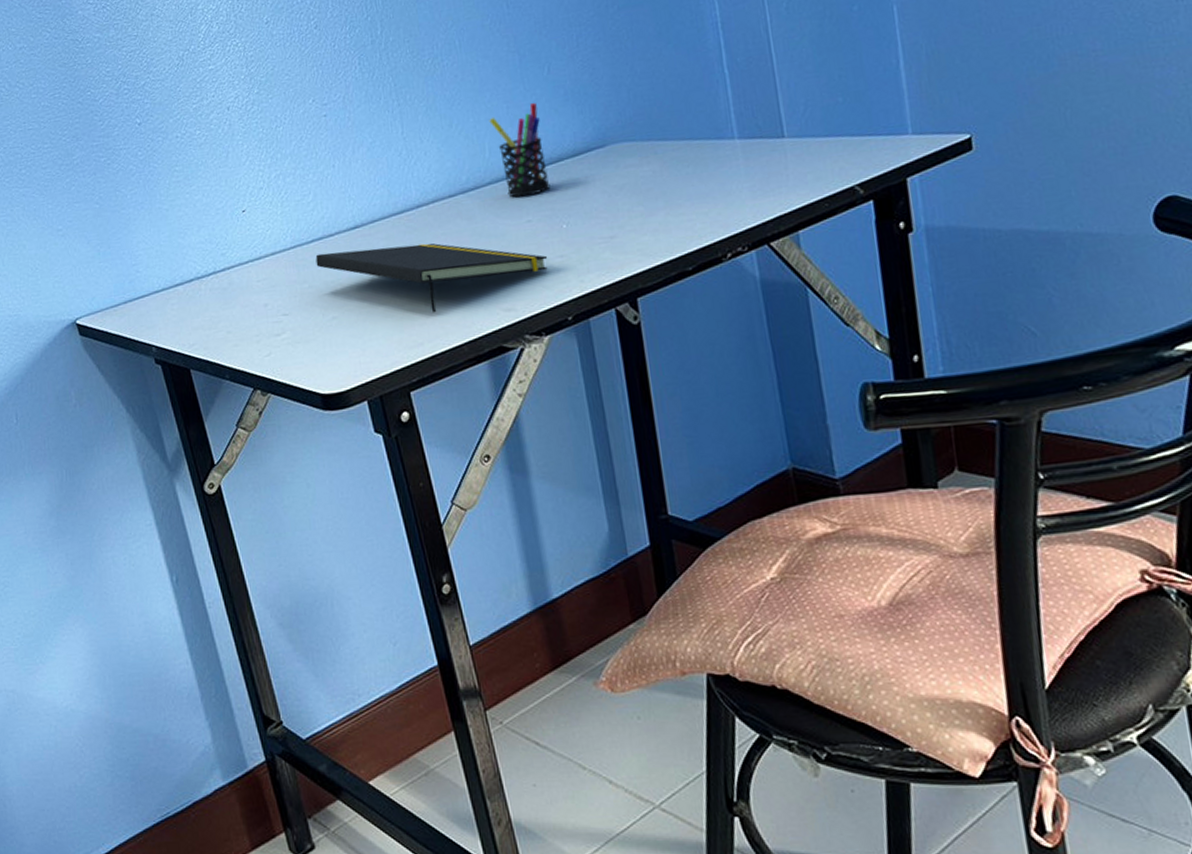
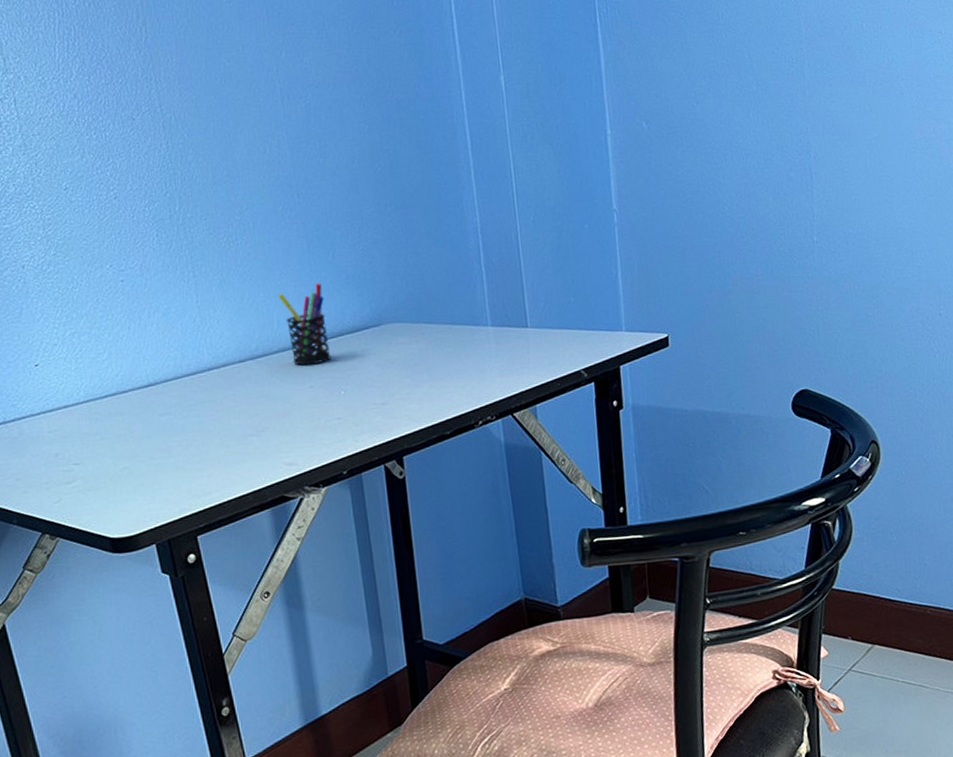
notepad: present [315,243,548,313] -> none [108,403,327,466]

